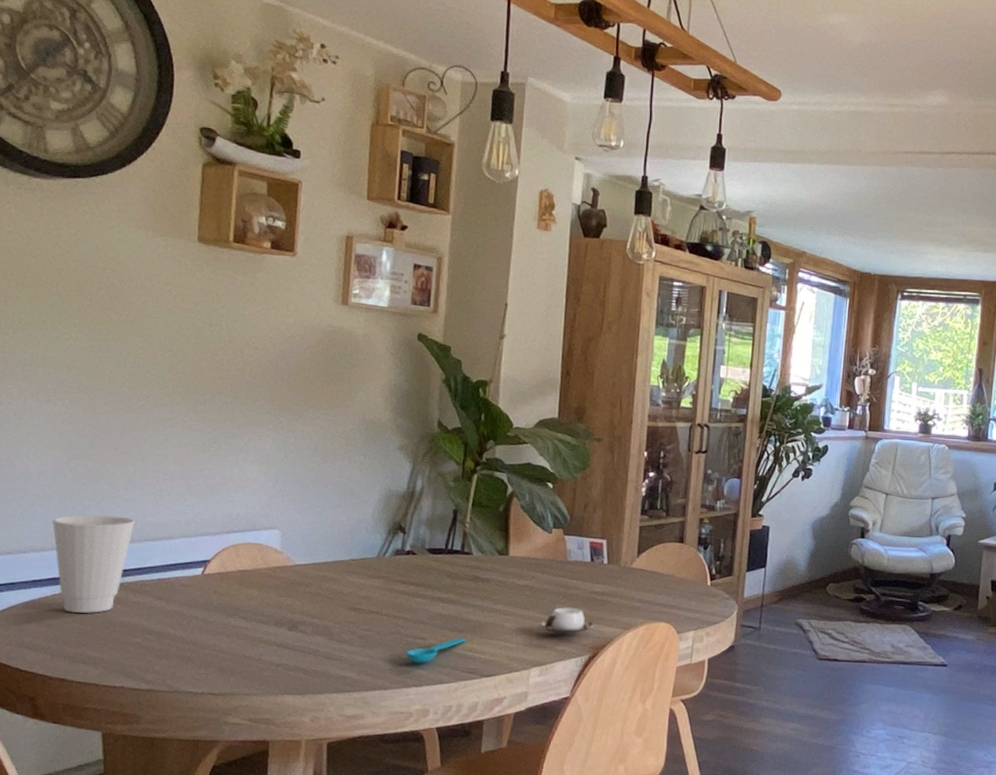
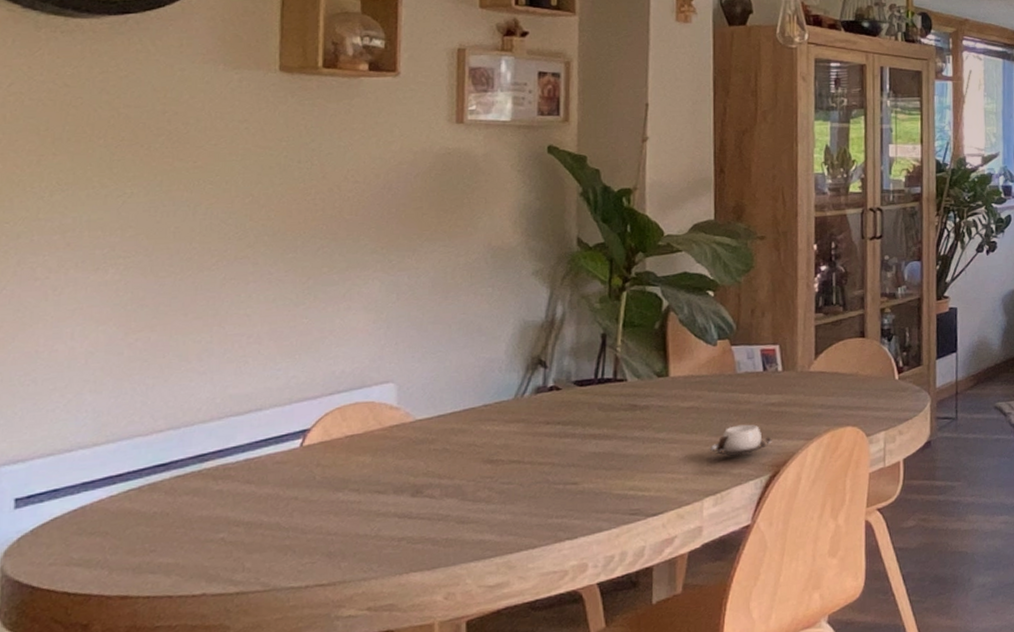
cup: present [51,515,136,614] -> none [105,392,214,515]
spoon: present [405,638,466,663] -> none [555,476,626,513]

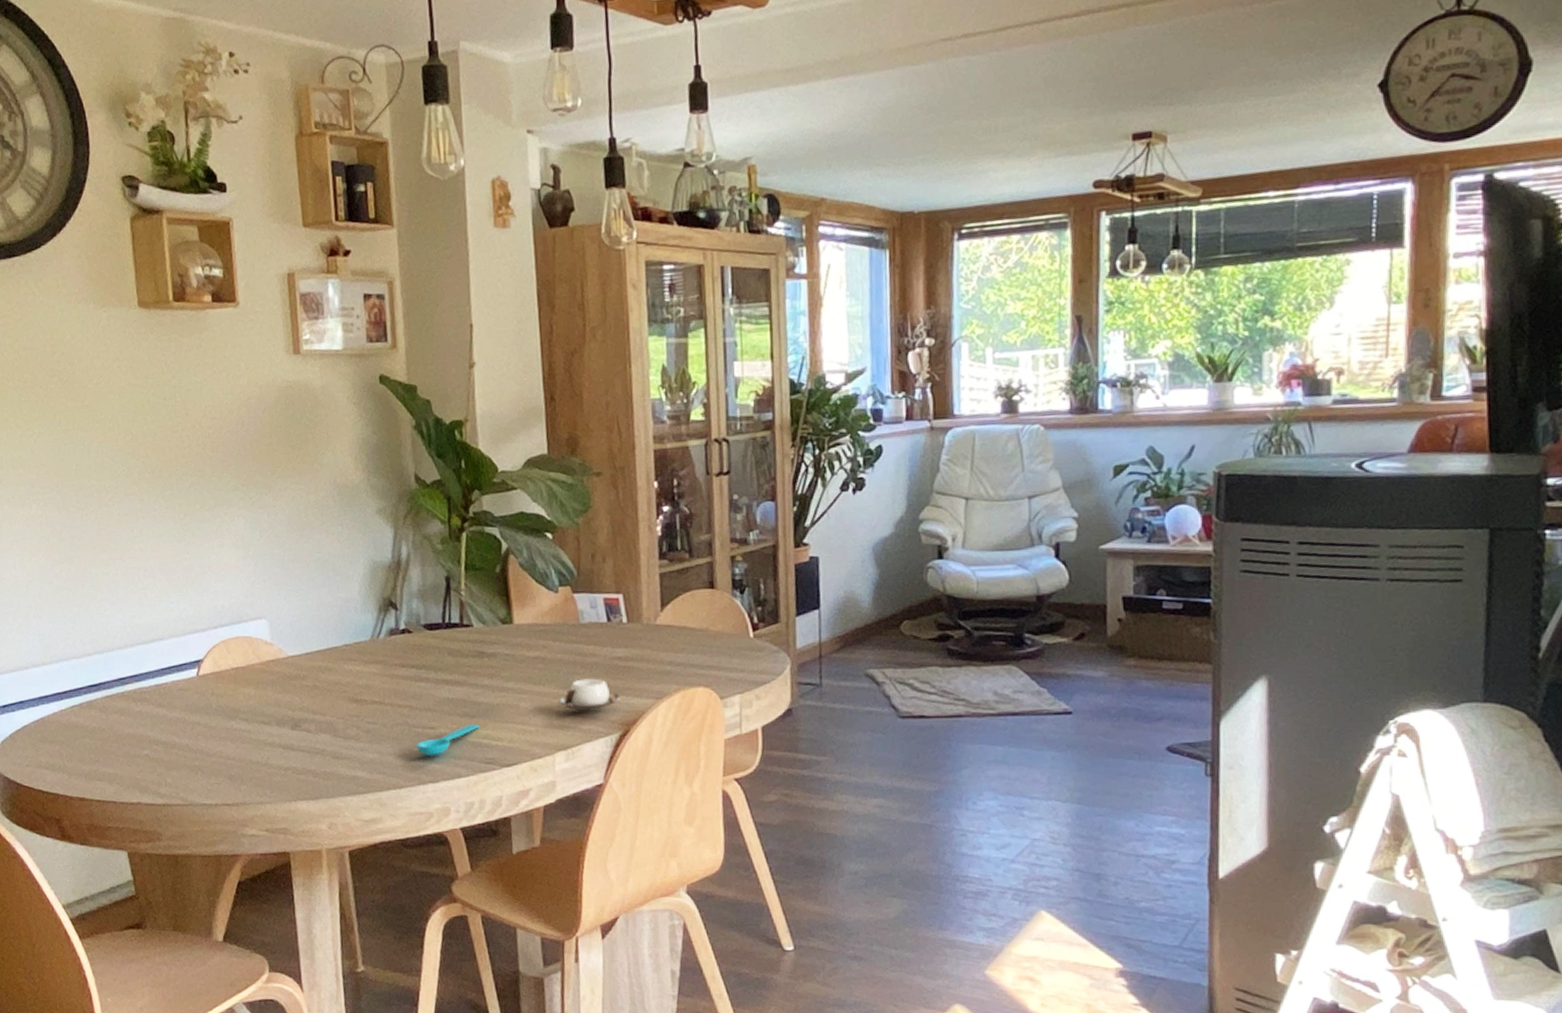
spoon: none [555,476,626,513] -> present [416,724,480,757]

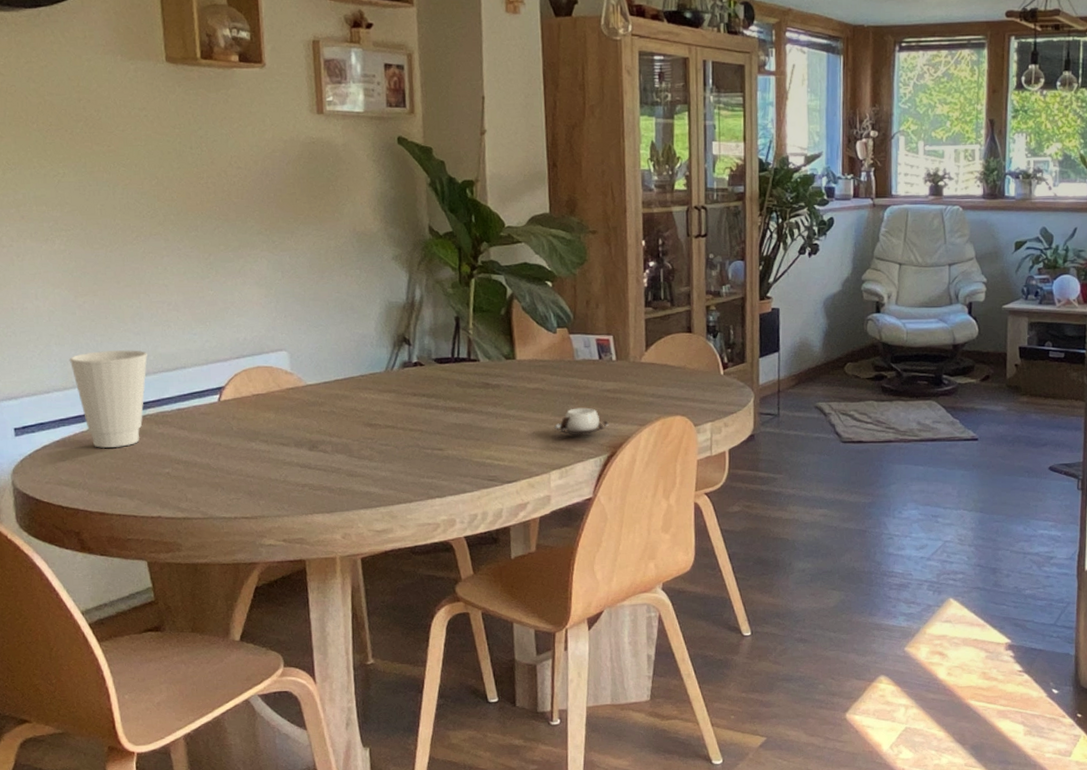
cup: none [47,620,125,729] -> present [69,349,148,449]
spoon: present [416,724,480,757] -> none [425,446,484,475]

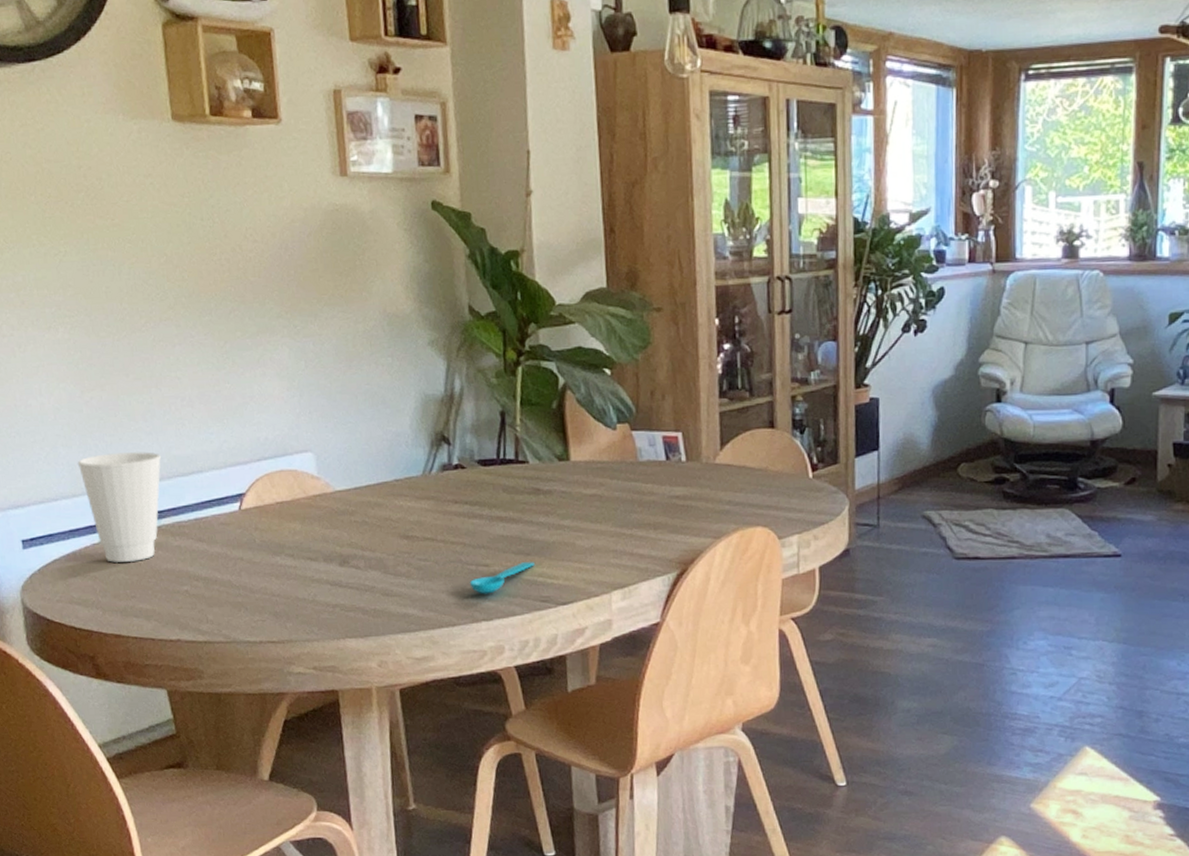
spoon: none [425,446,484,475] -> present [469,562,535,594]
cup: present [554,407,609,436] -> none [615,517,678,551]

